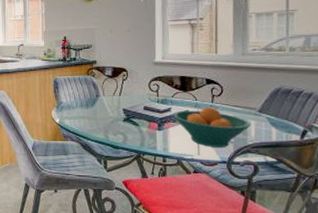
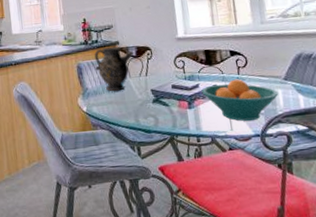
ewer: none [71,65,110,107] -> present [94,46,134,92]

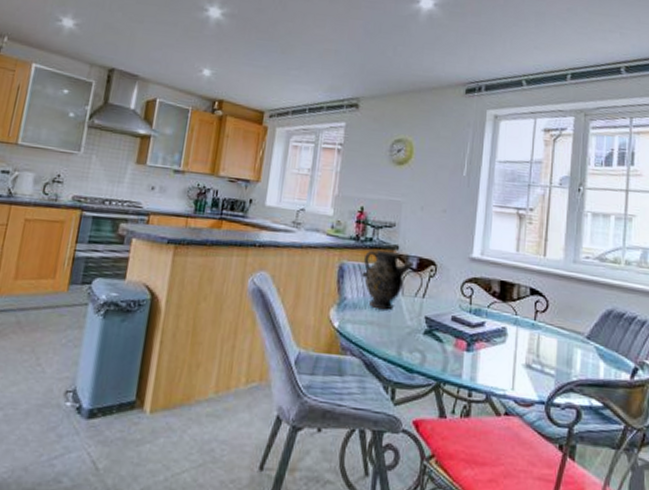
fruit bowl: present [201,79,279,121] -> none [486,325,577,382]

